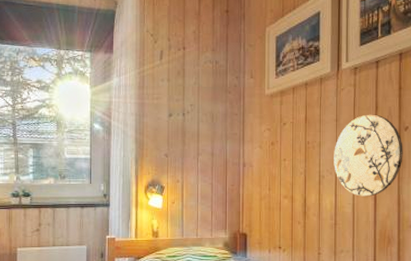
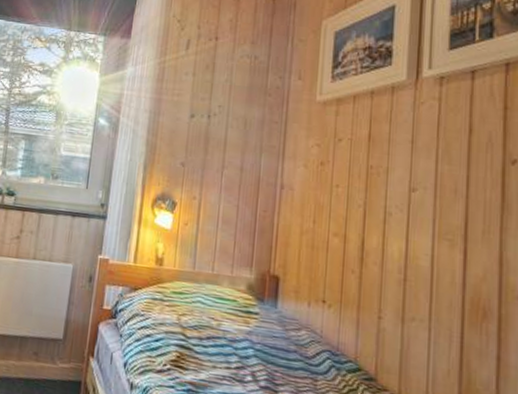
decorative plate: present [334,114,403,197] -> none [406,138,509,249]

